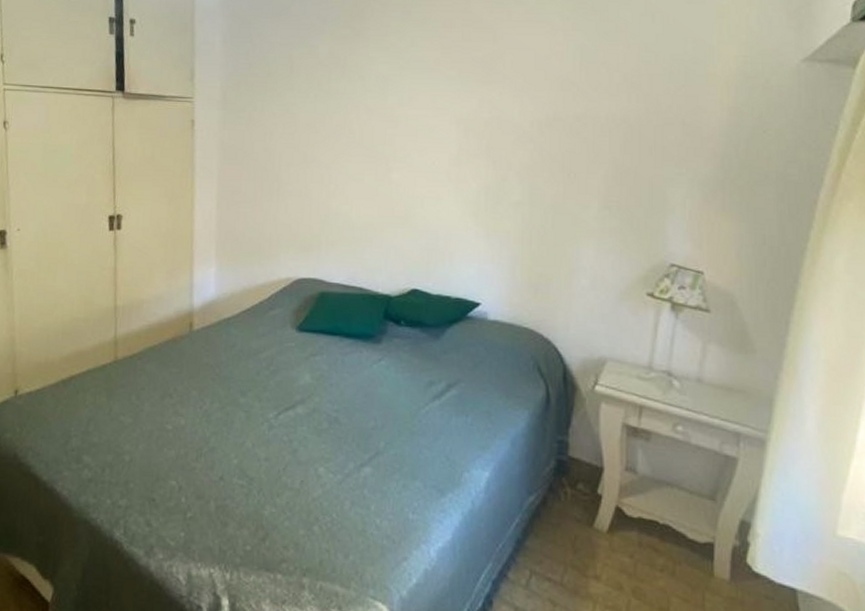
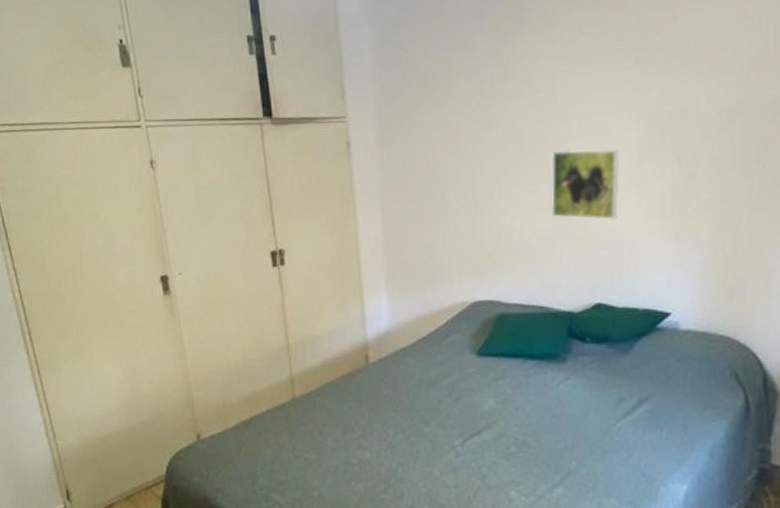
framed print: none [375,145,441,213] -> present [551,149,620,221]

